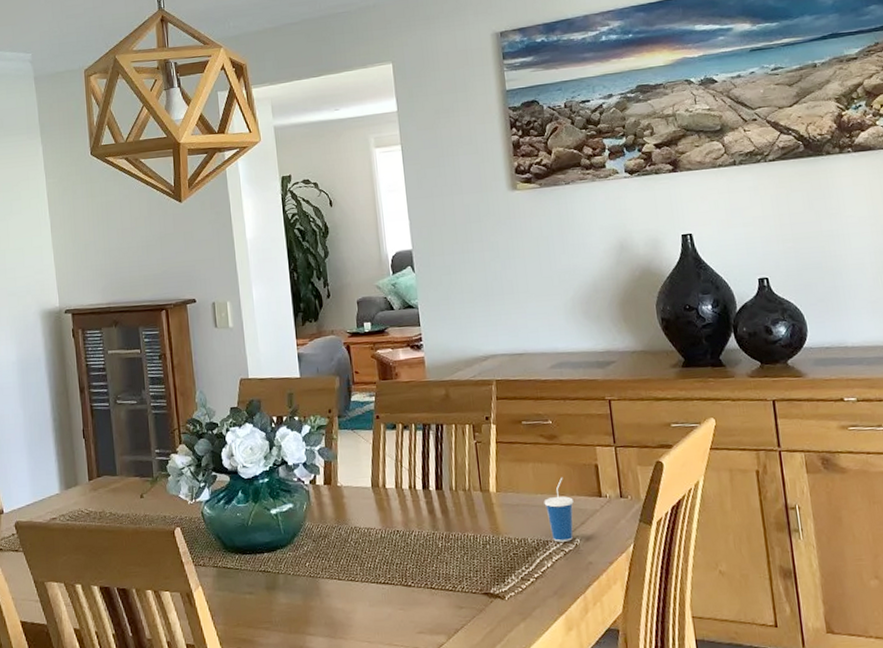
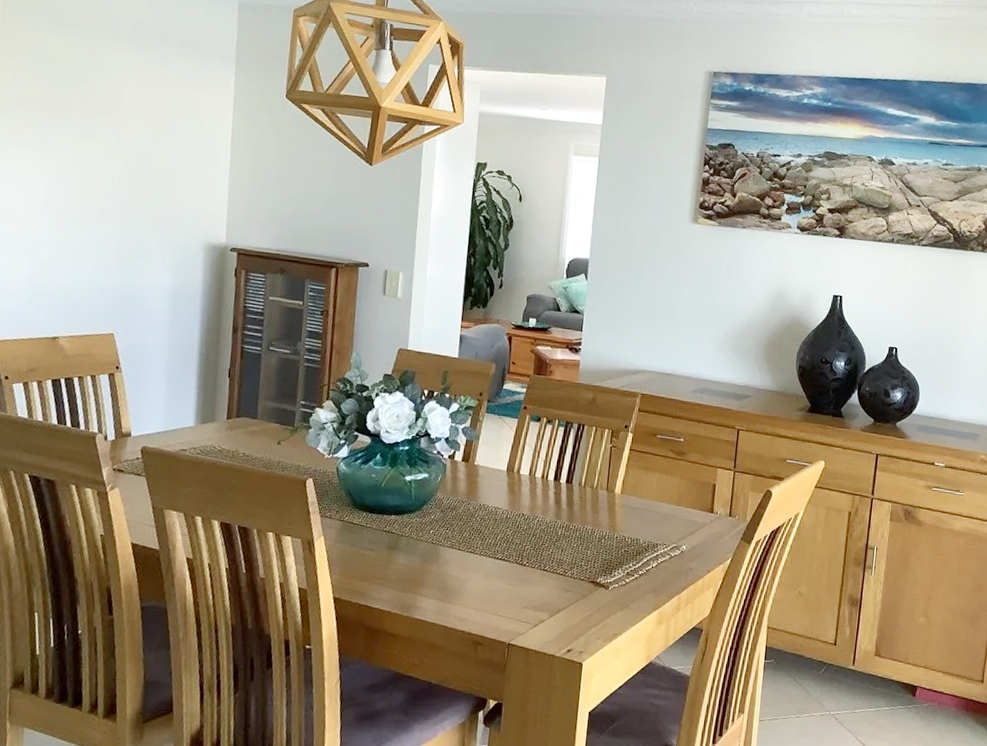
cup: present [544,477,574,542] -> none [661,490,688,547]

